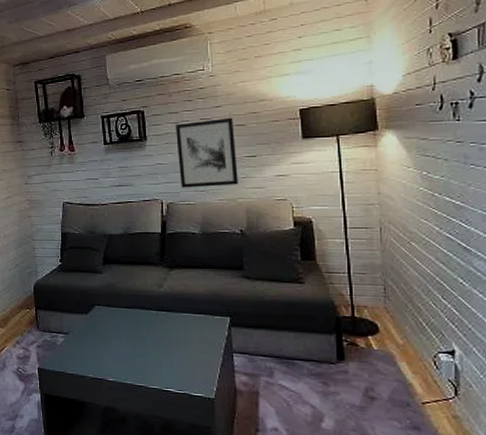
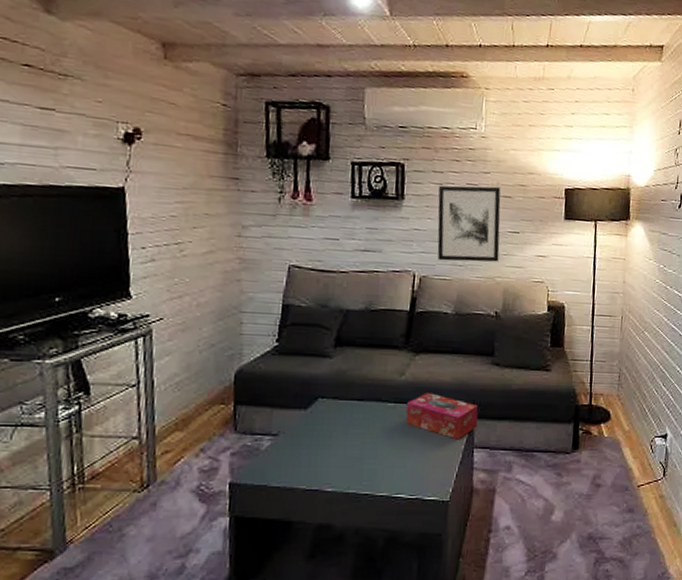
tissue box: none [166,302,234,345] -> present [406,392,479,440]

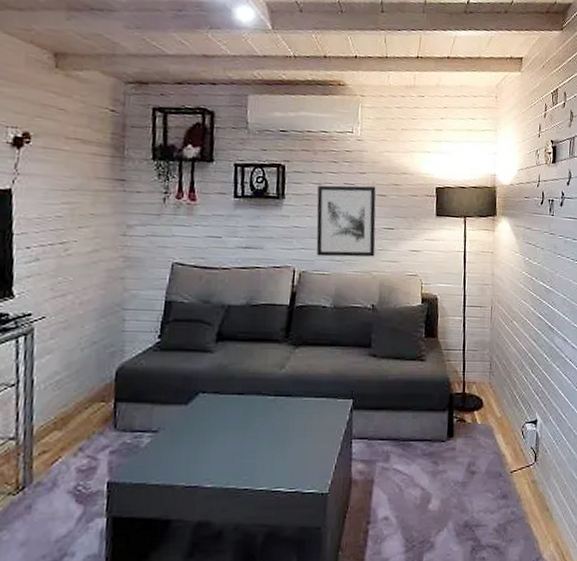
tissue box: present [406,392,479,440] -> none [285,385,357,431]

